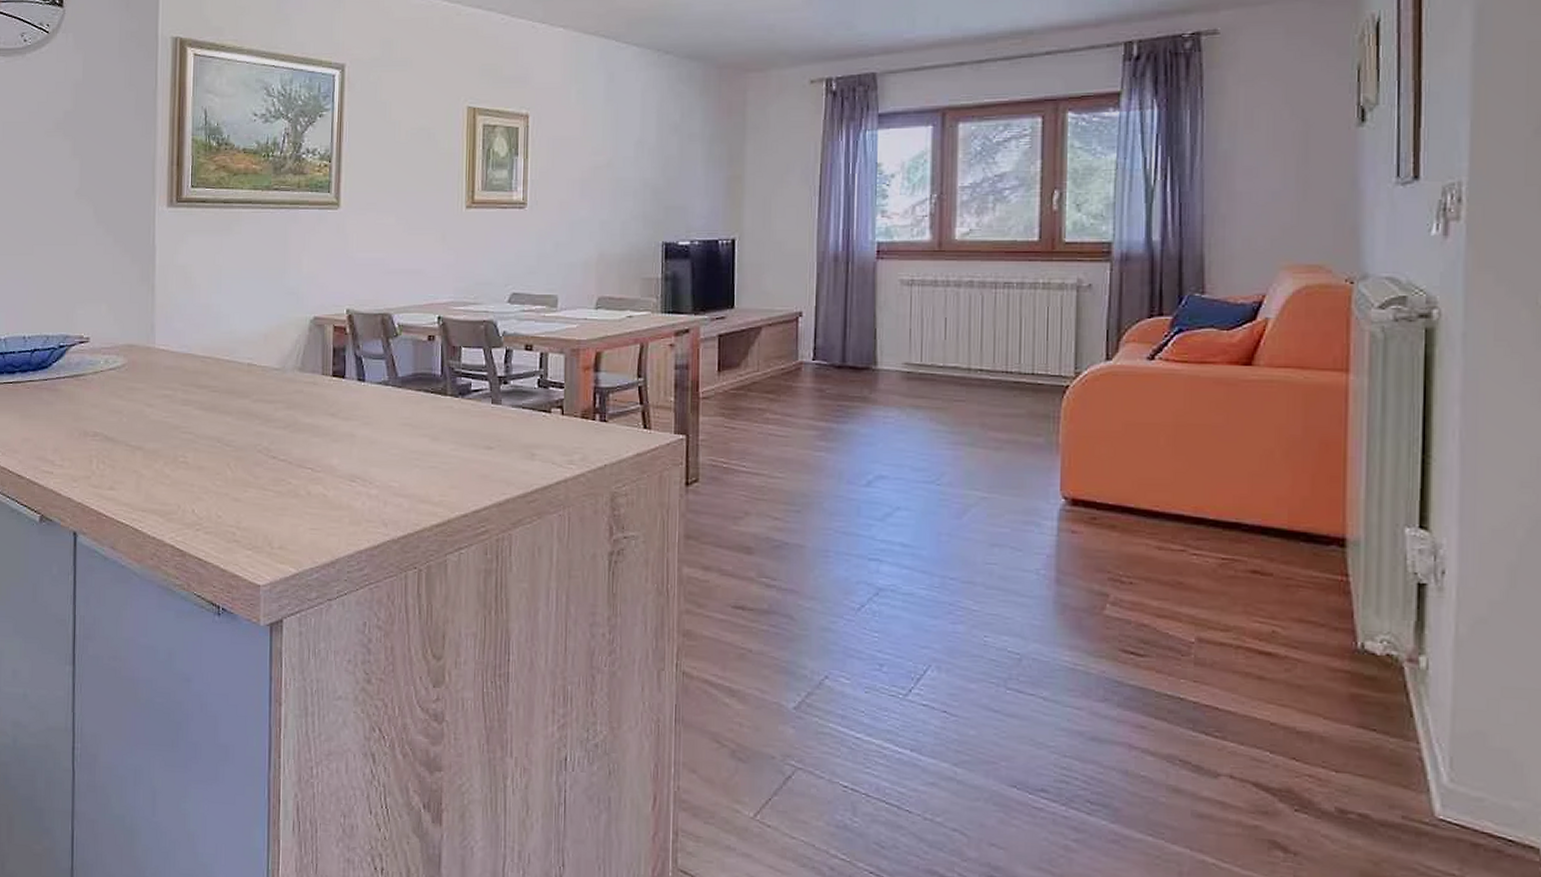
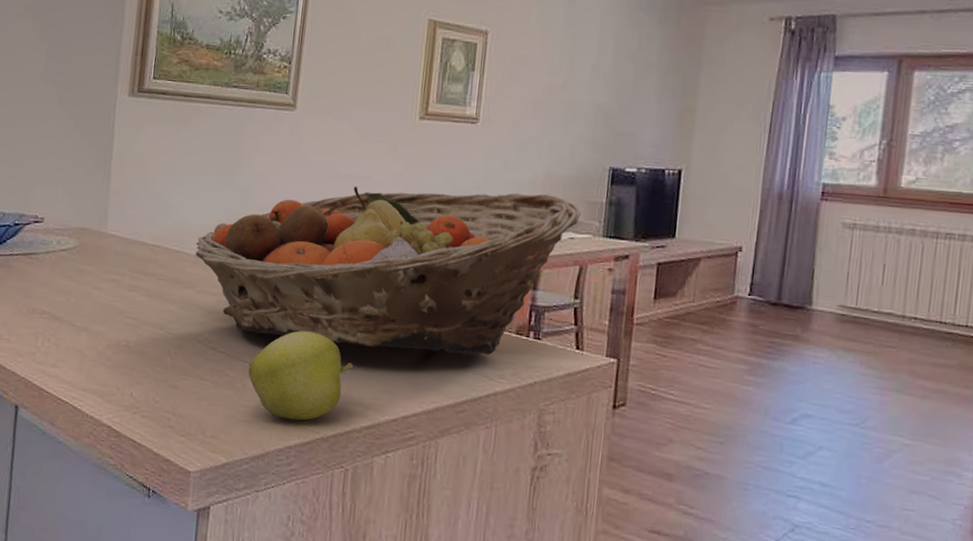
fruit basket: none [247,273,637,443] -> present [195,186,581,356]
apple: none [311,432,419,524] -> present [248,330,354,421]

